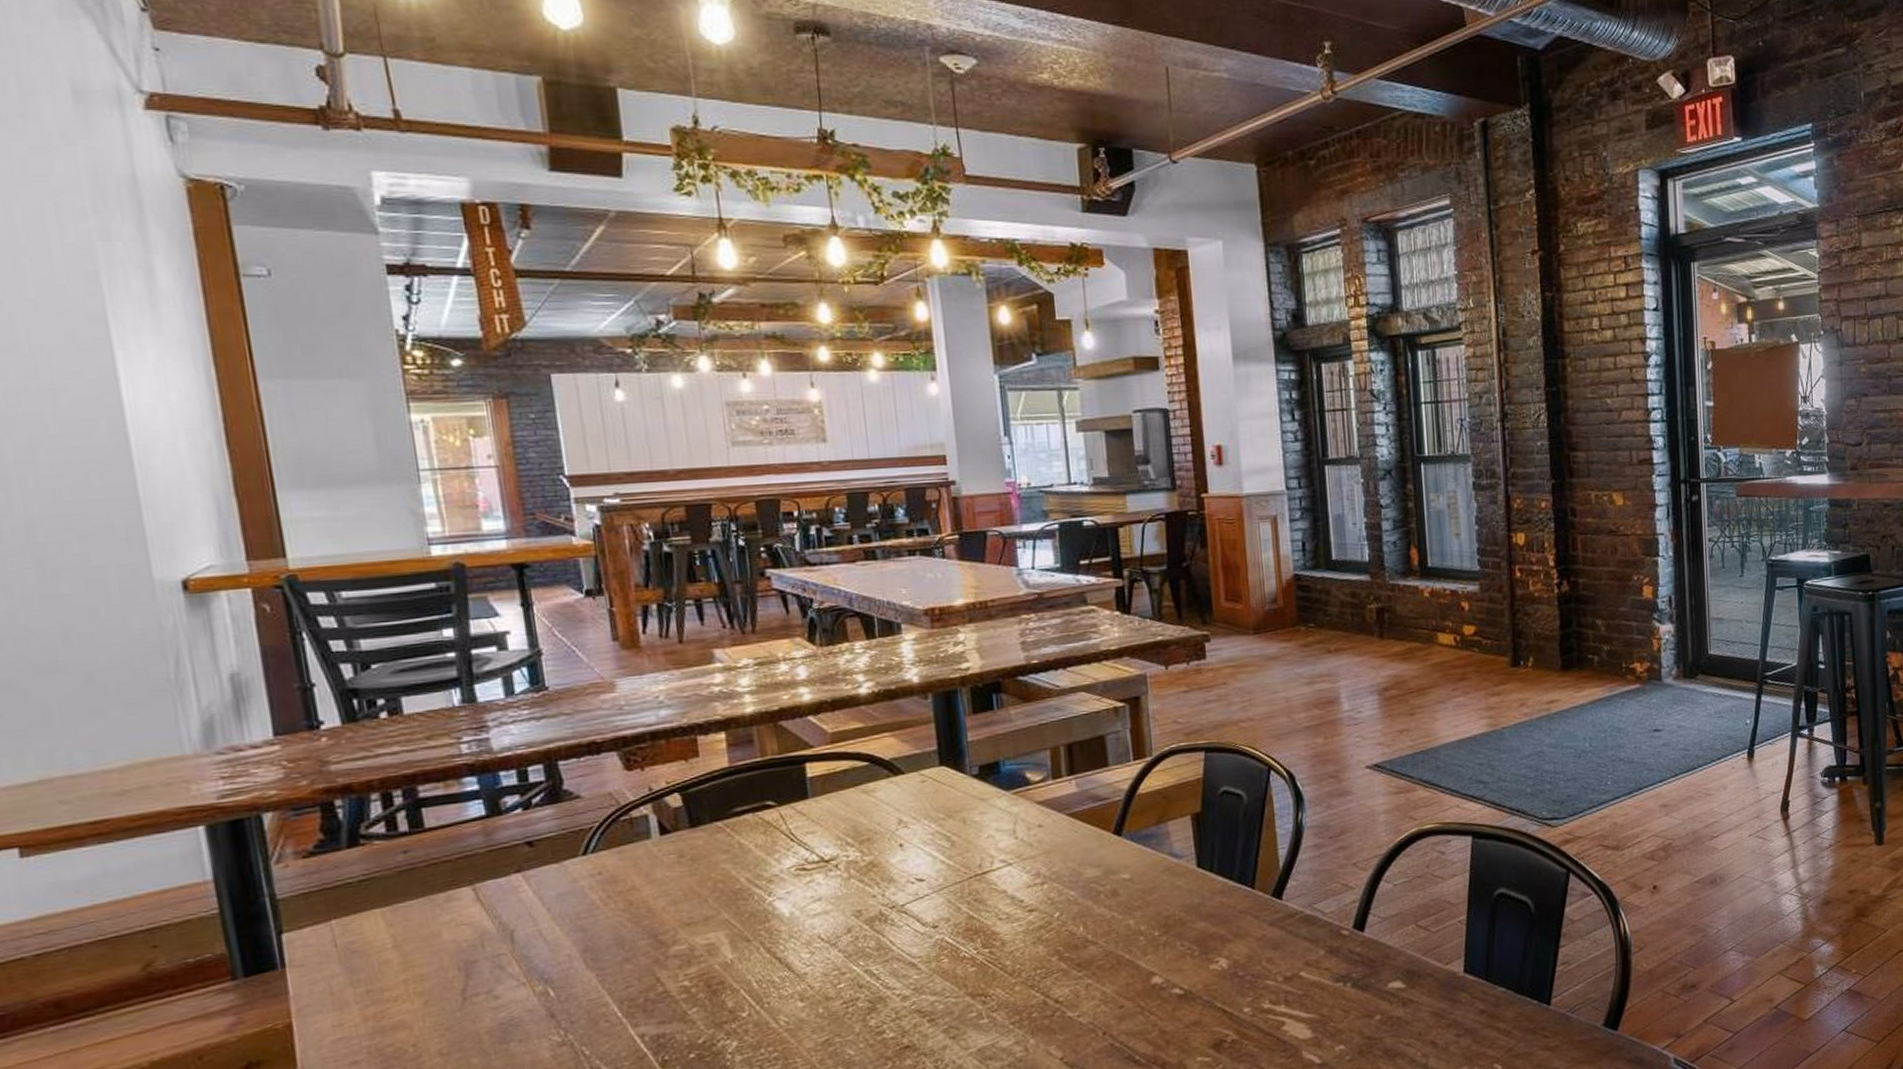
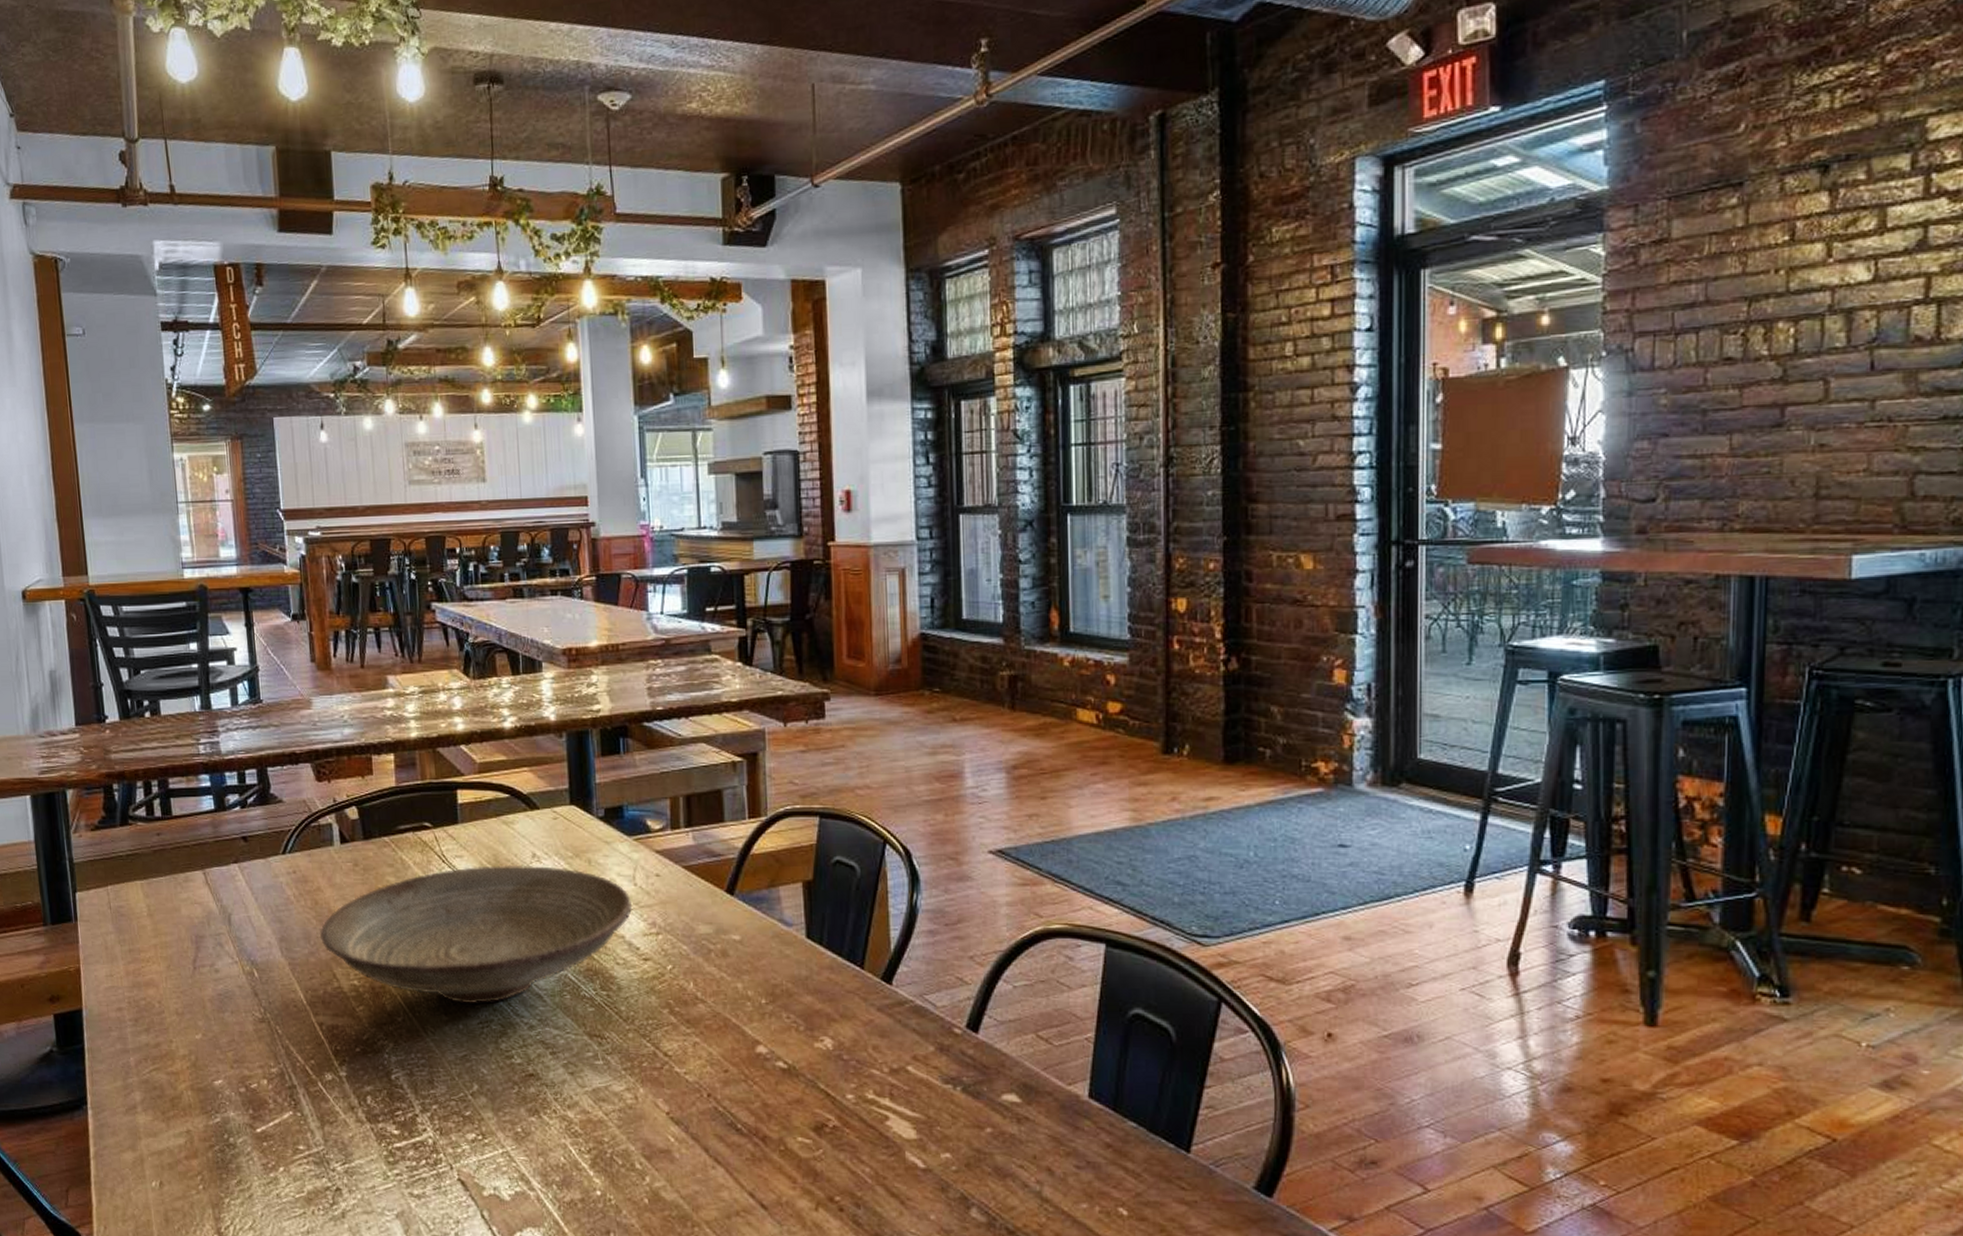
decorative bowl: none [636,830,1015,986] -> present [319,864,633,1003]

